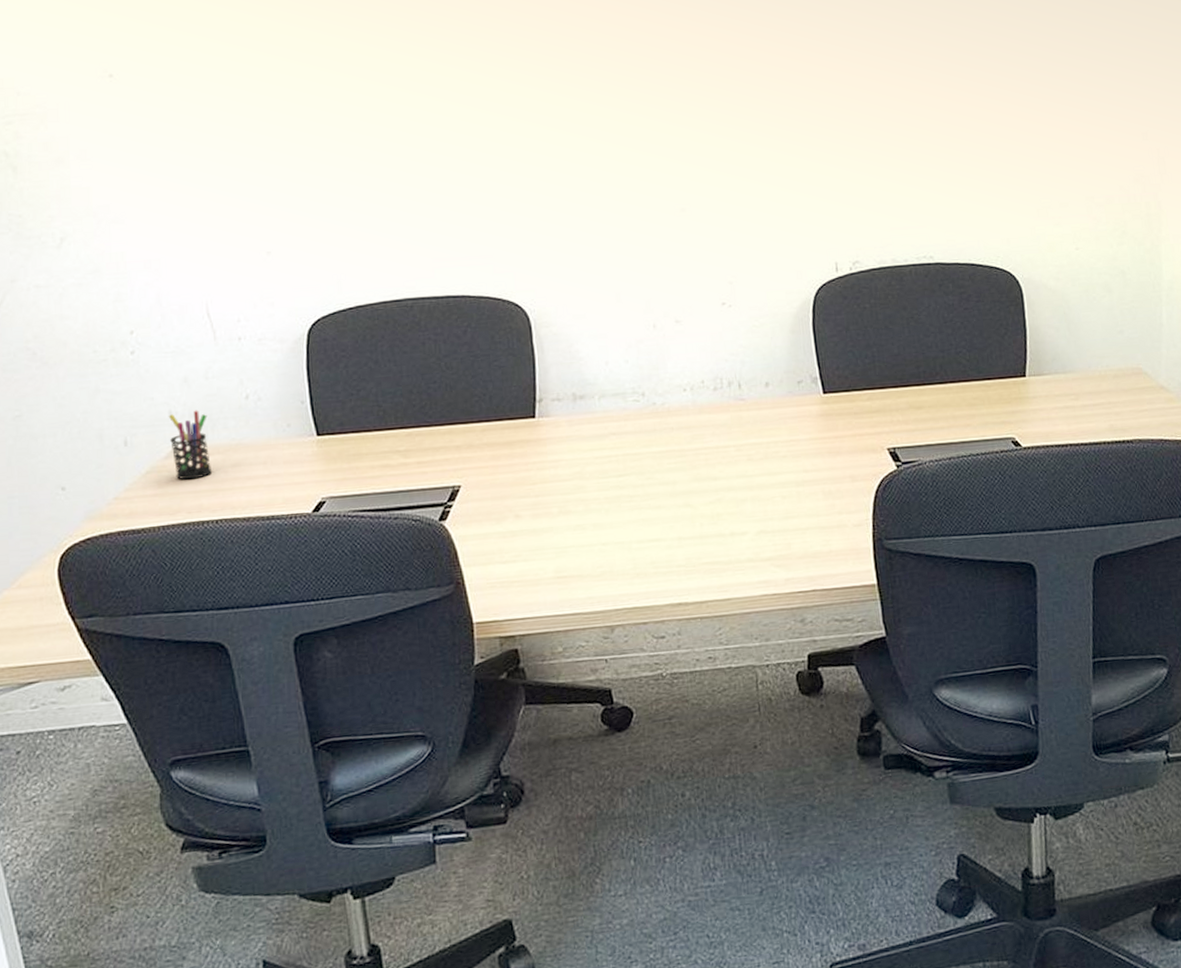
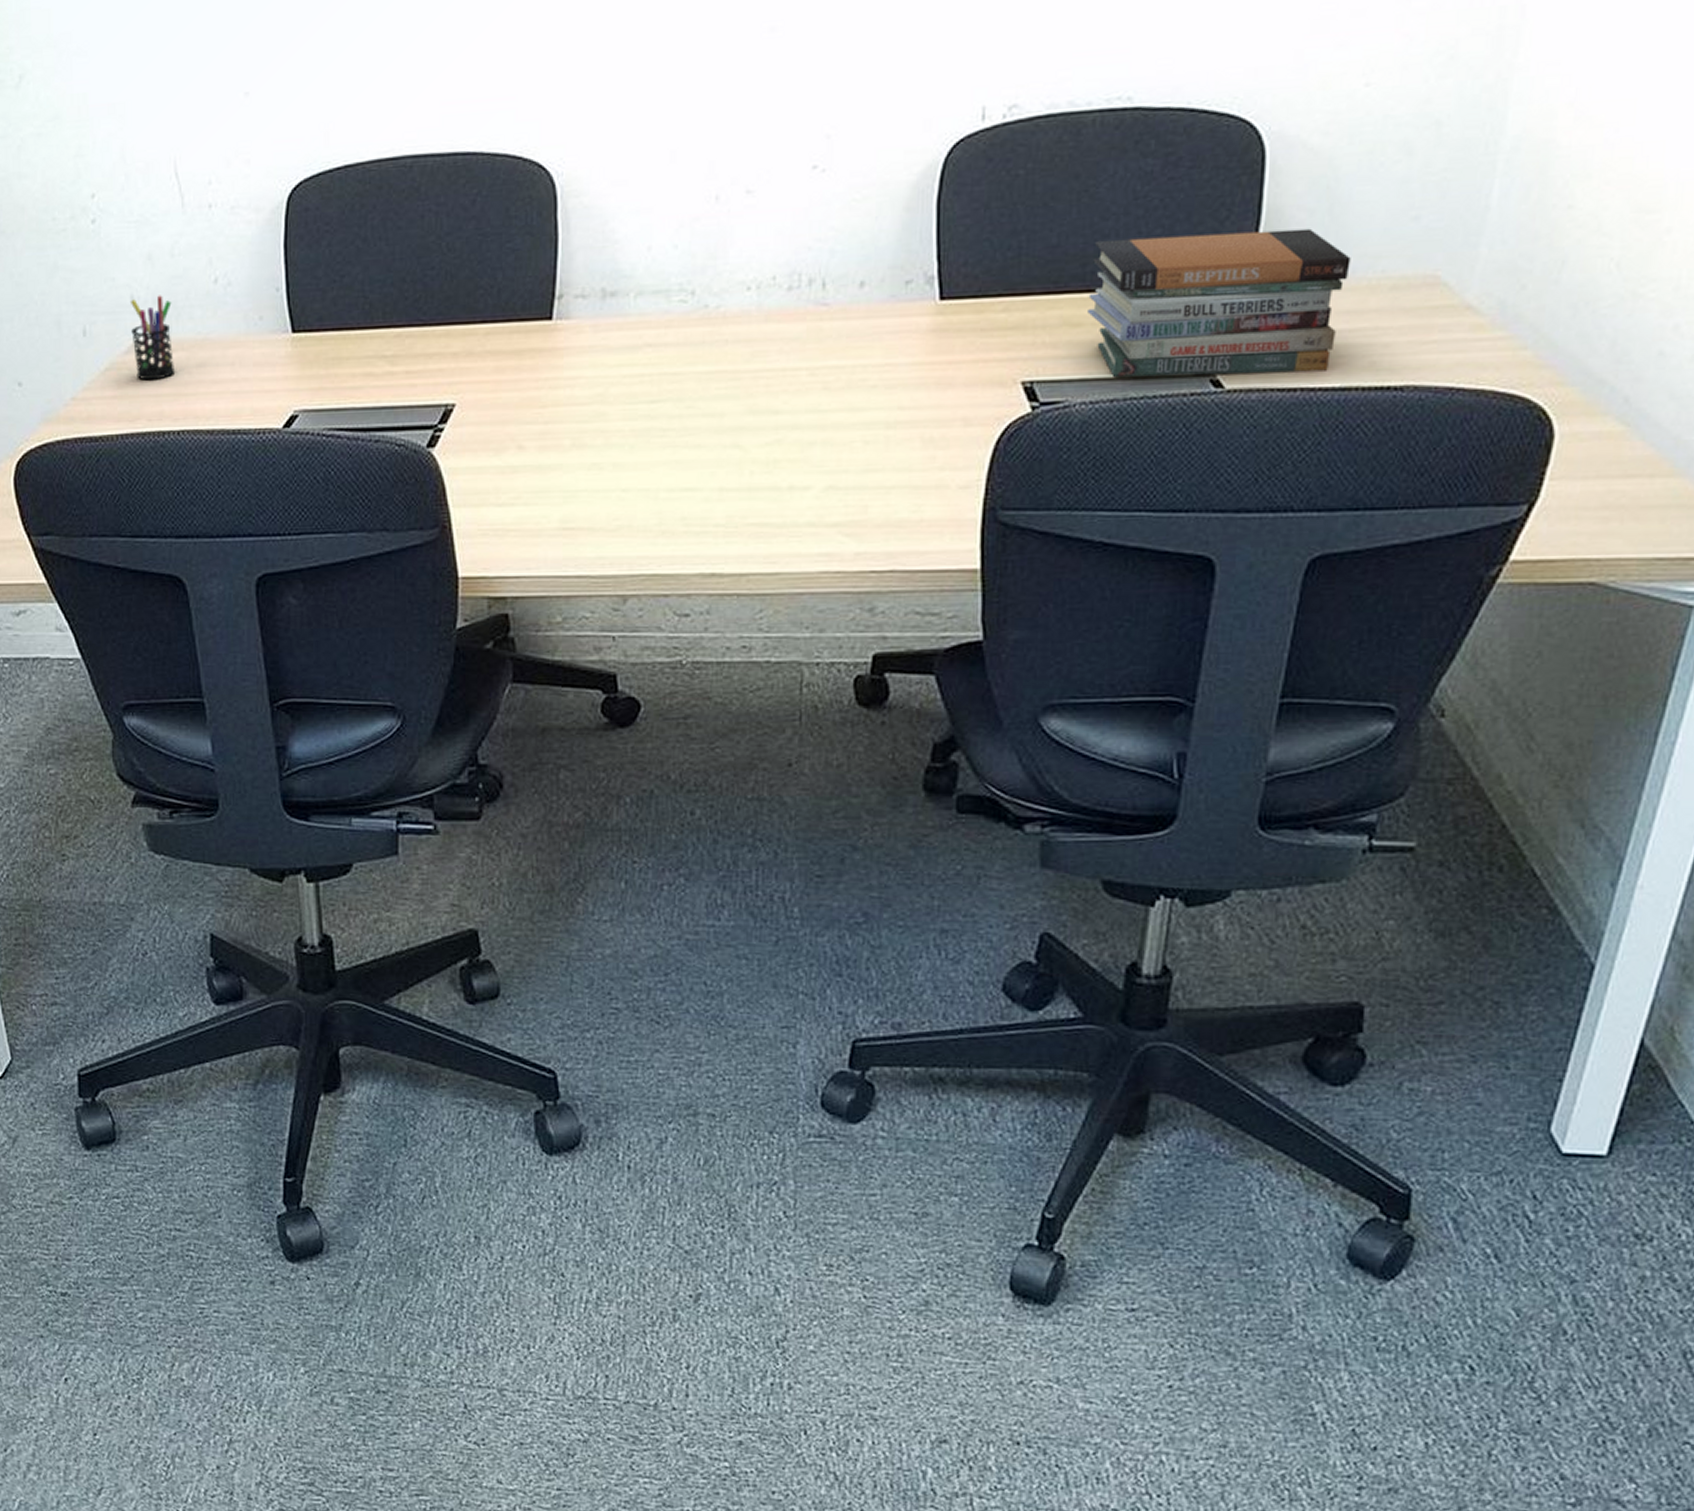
book stack: none [923,339,1087,443] -> present [1088,228,1351,378]

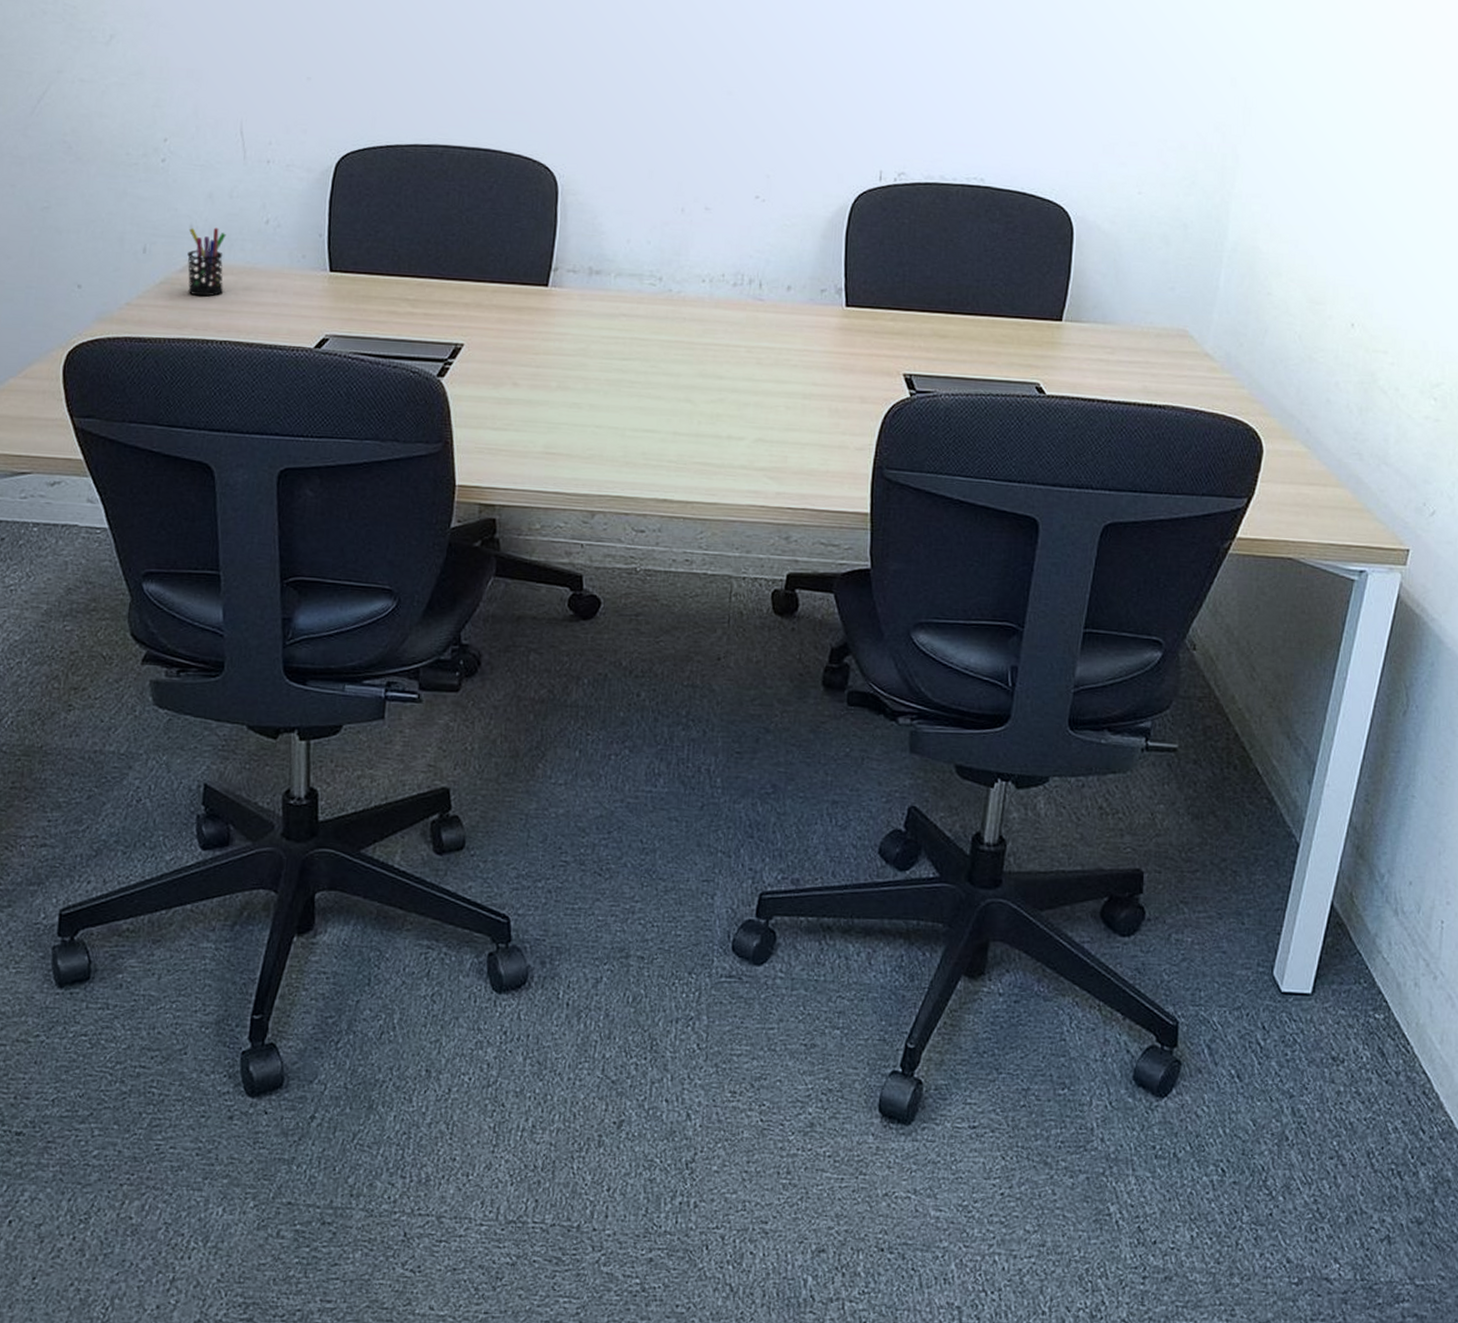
book stack: present [1088,228,1351,378] -> none [951,277,1130,389]

